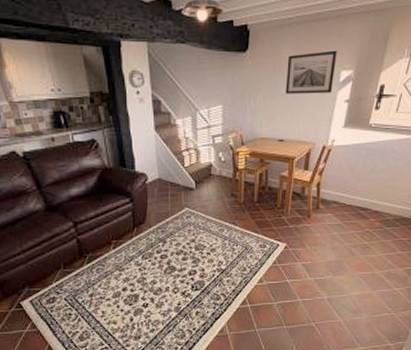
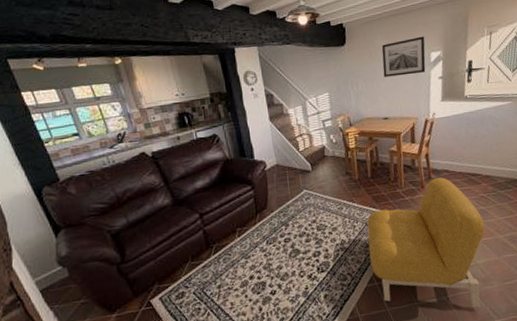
armchair: none [245,209,365,336] -> present [367,177,485,308]

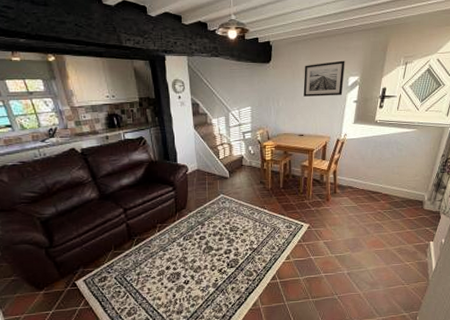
armchair: present [367,177,485,308] -> none [274,193,378,307]

